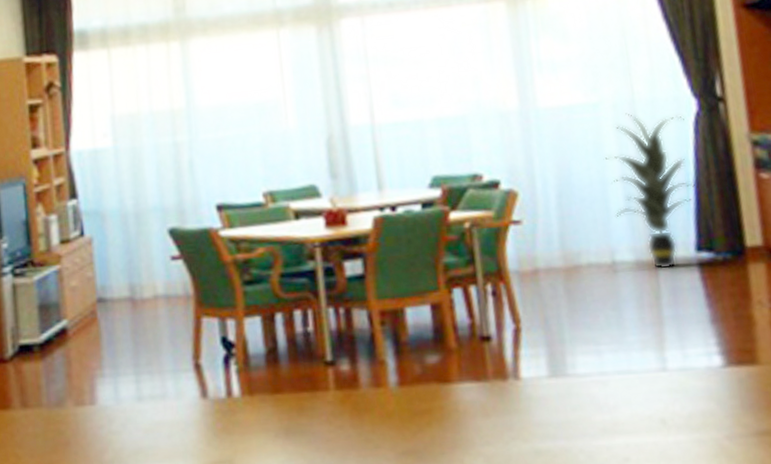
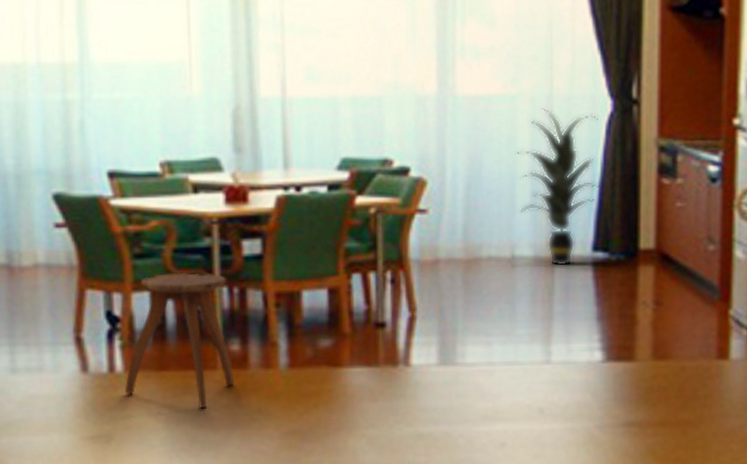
stool: none [242,296,347,431] -> present [124,273,235,409]

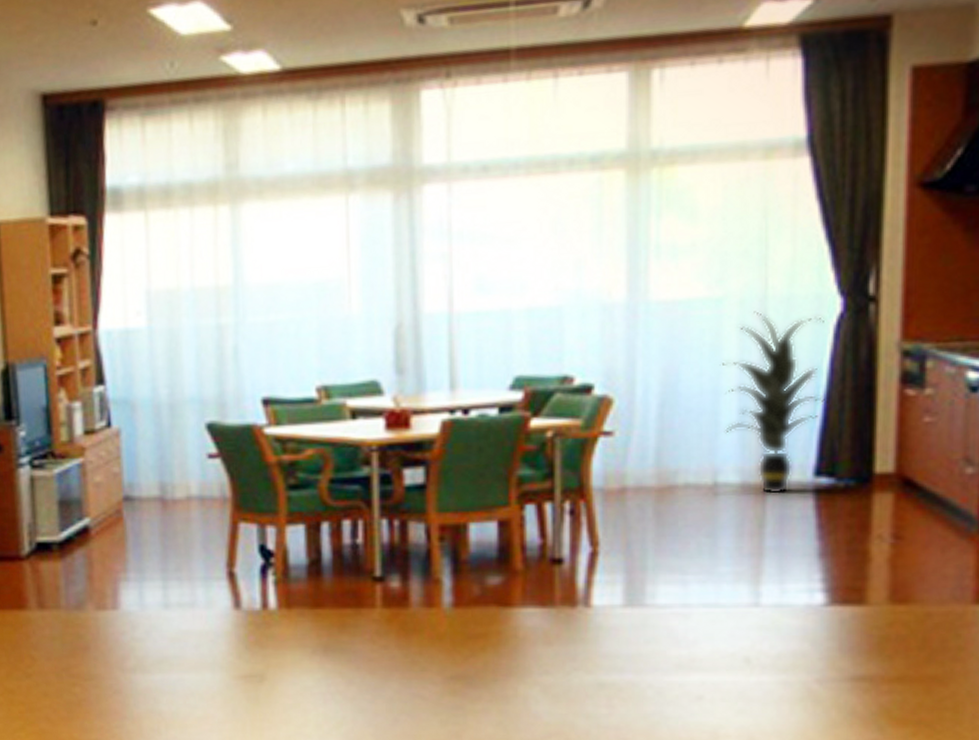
stool: present [124,273,235,409] -> none [278,505,394,650]

